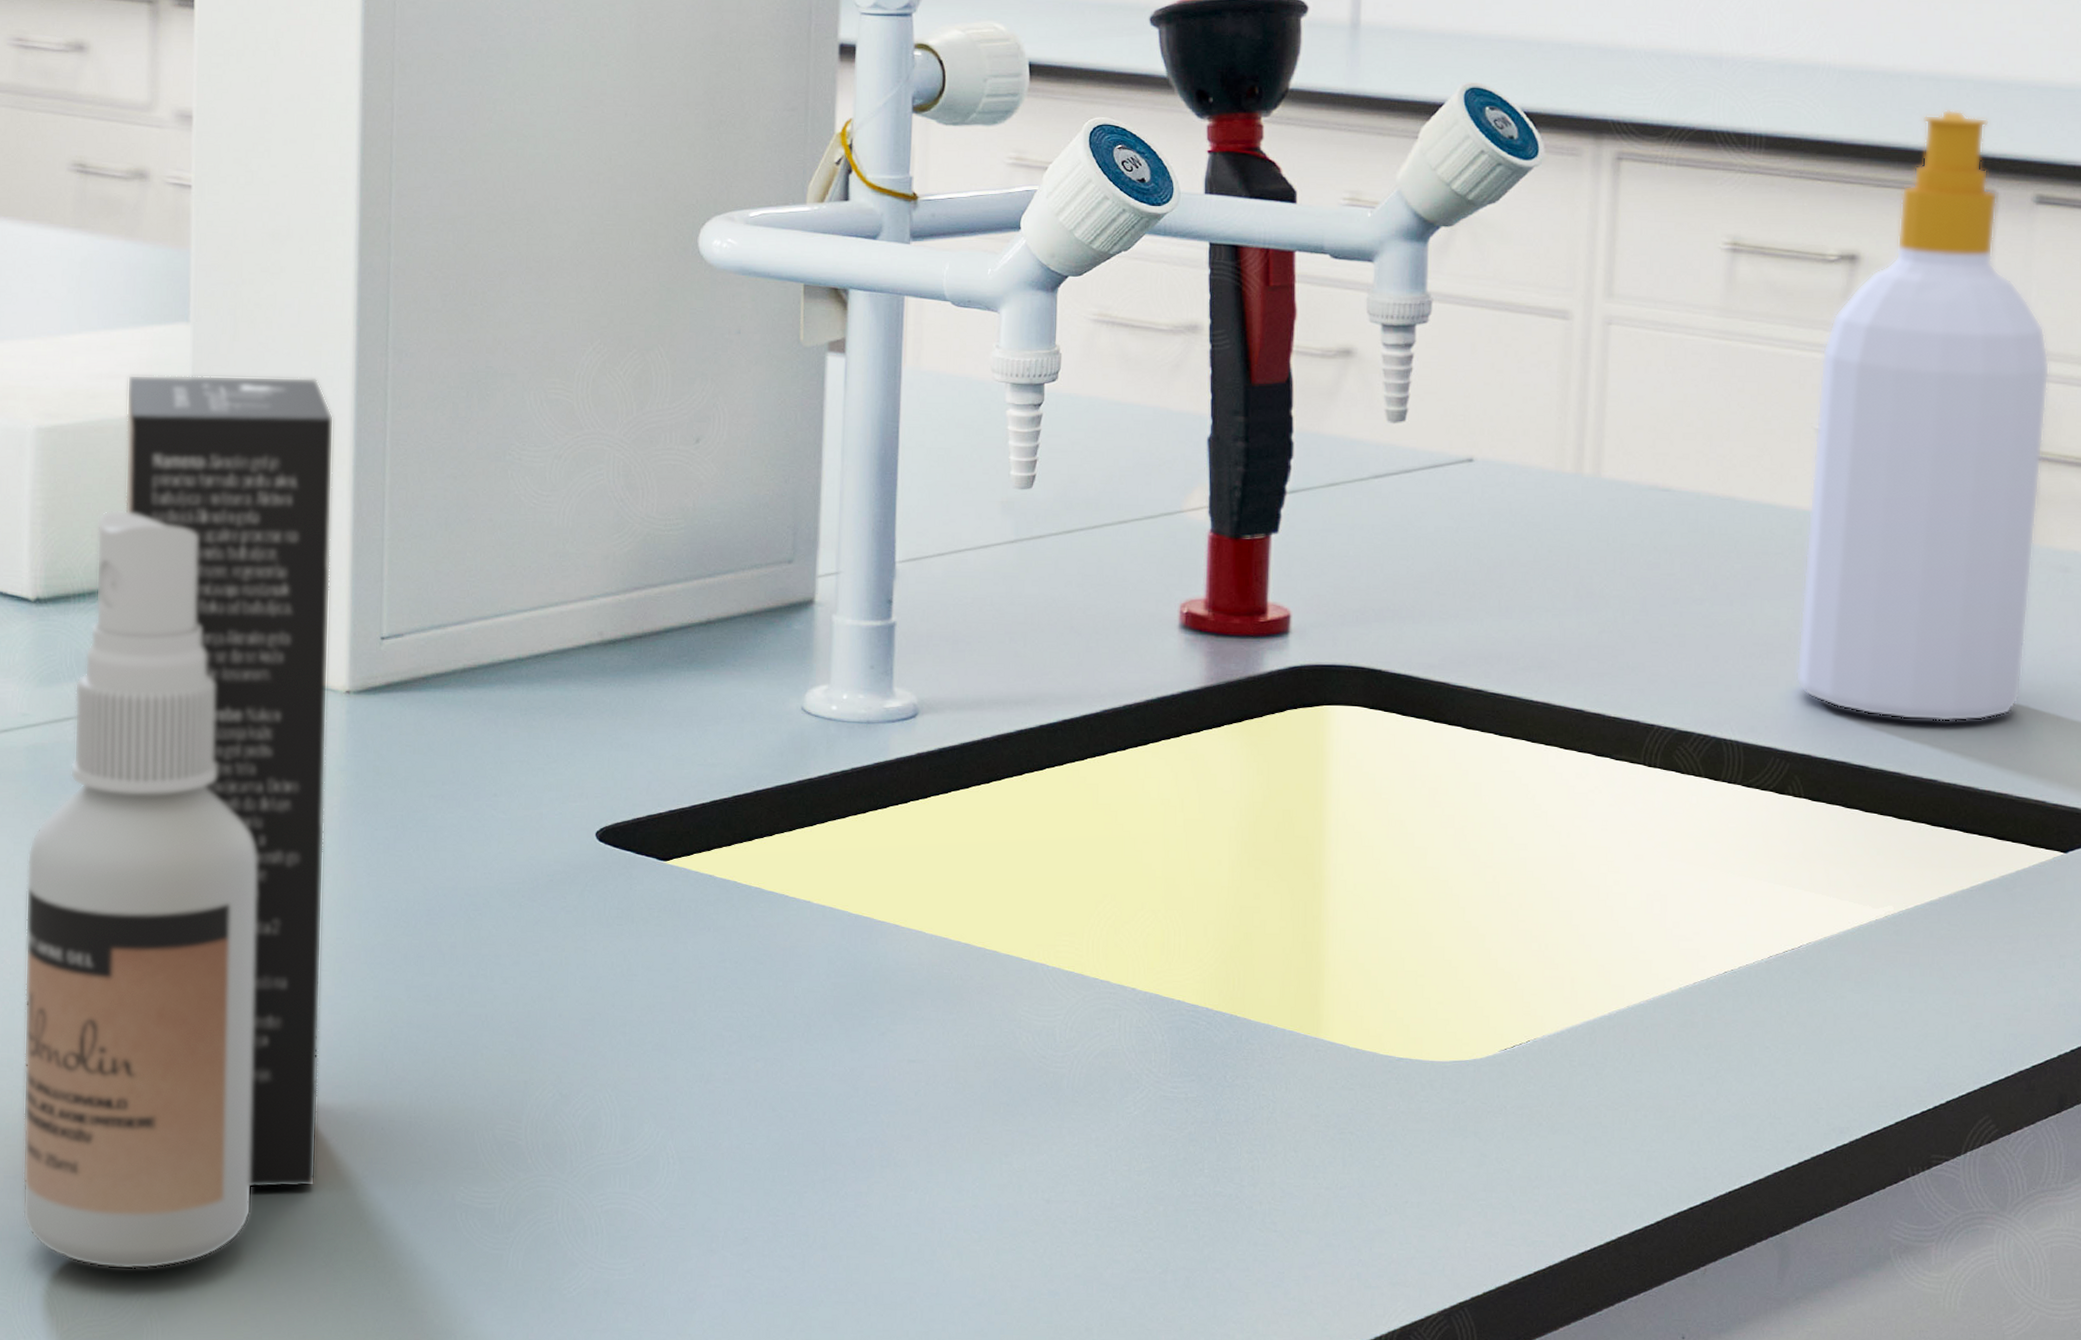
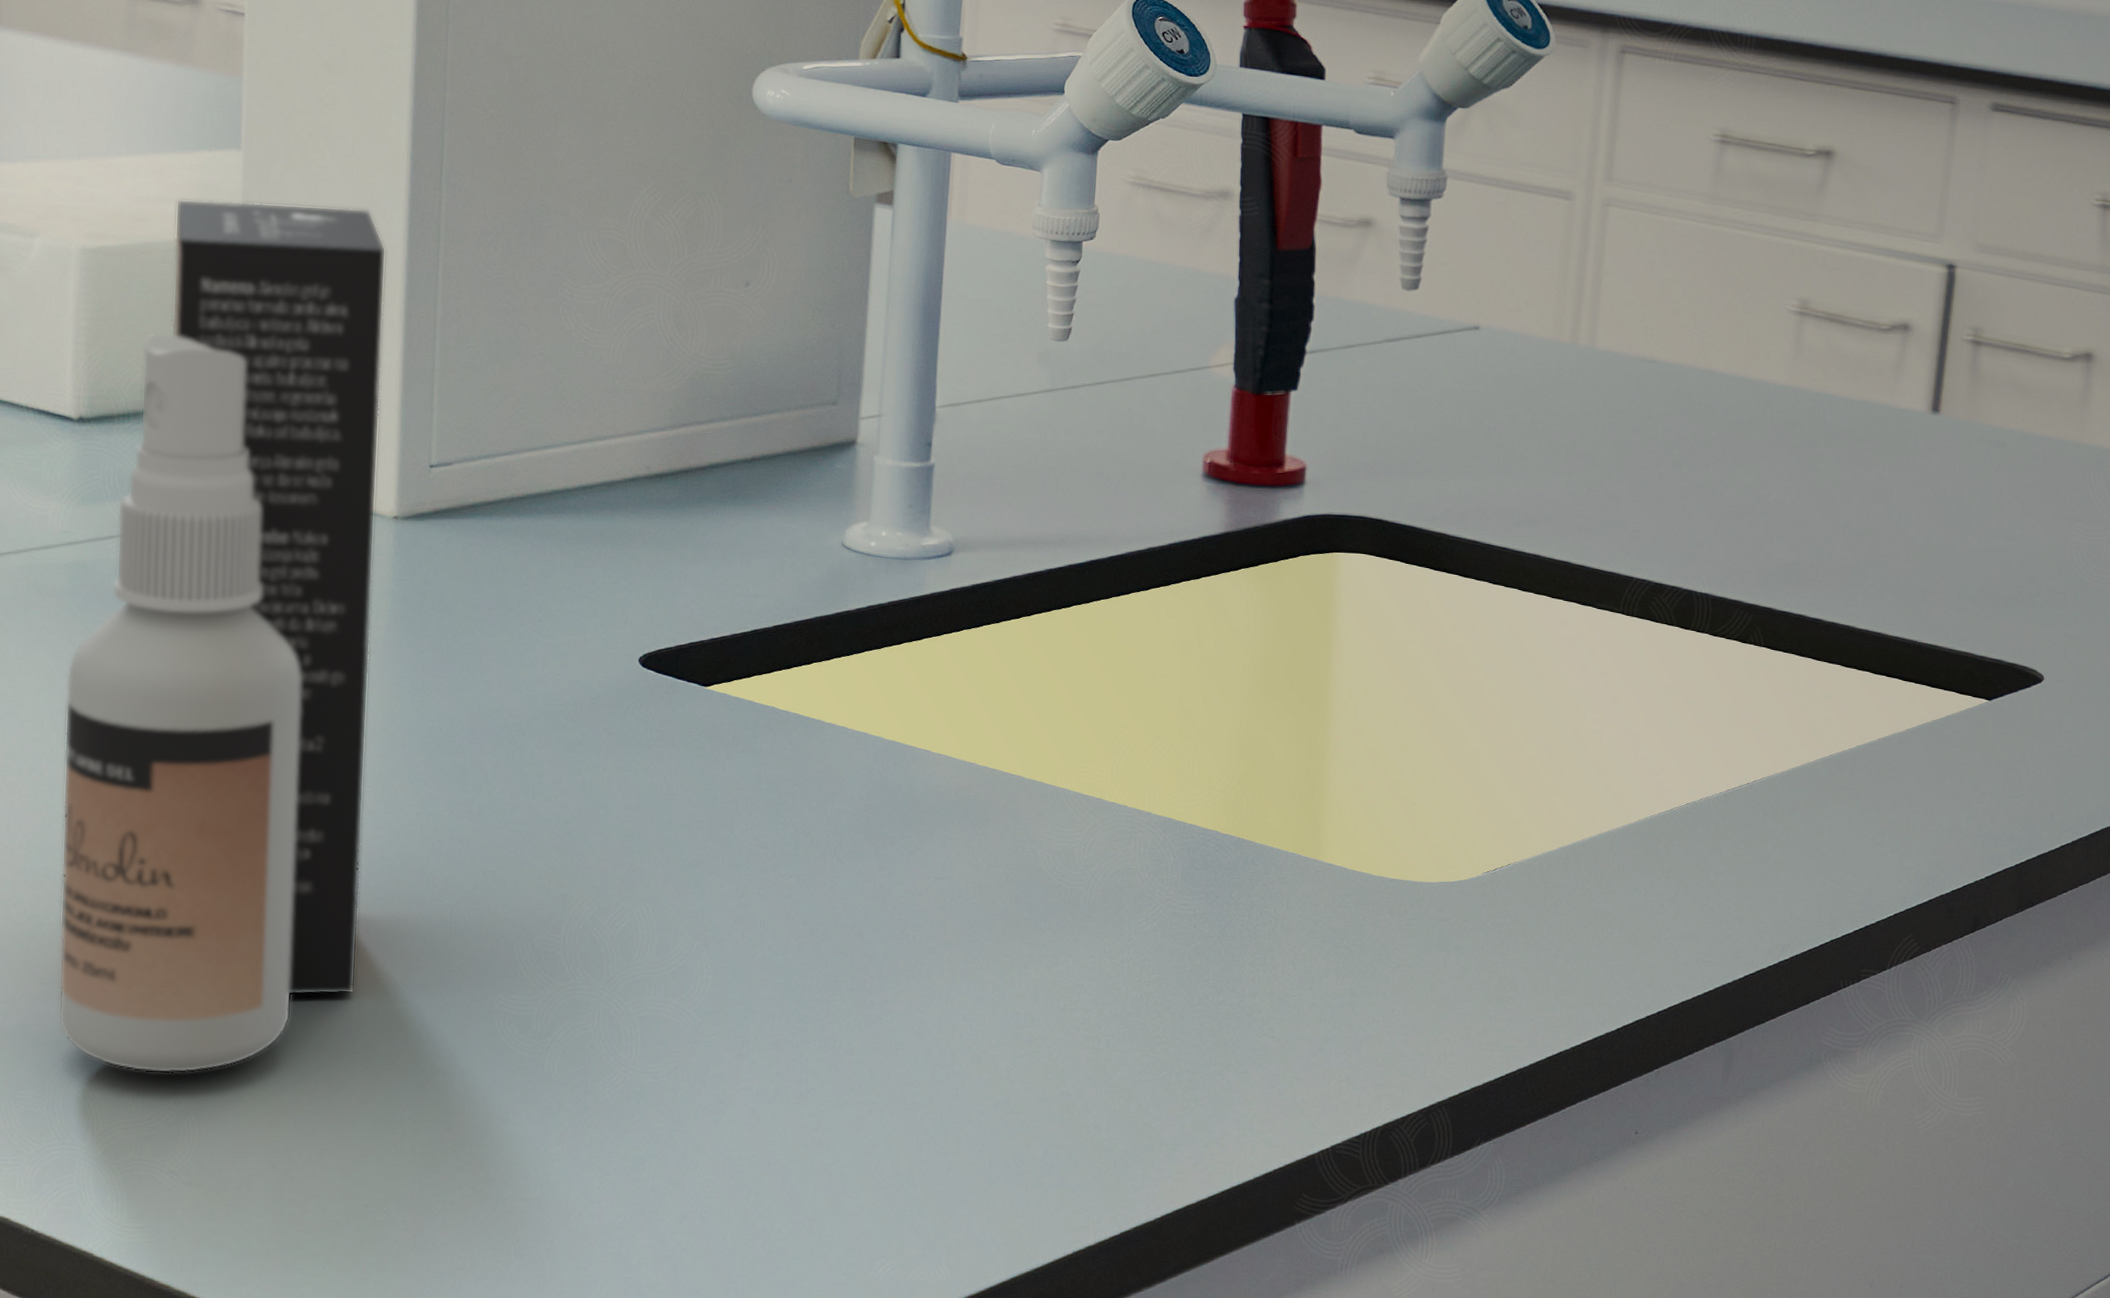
soap bottle: present [1795,109,2050,722] -> none [1761,20,1997,581]

